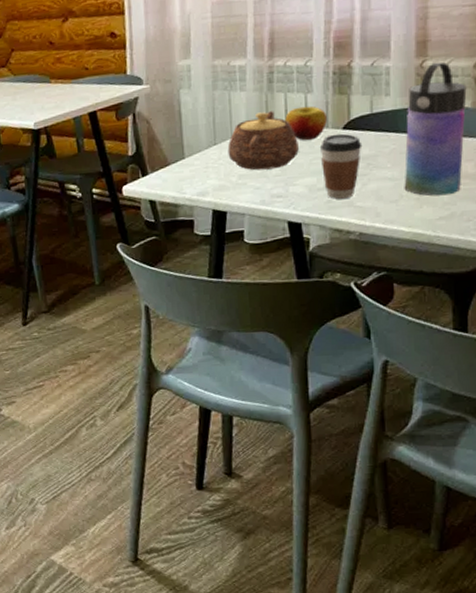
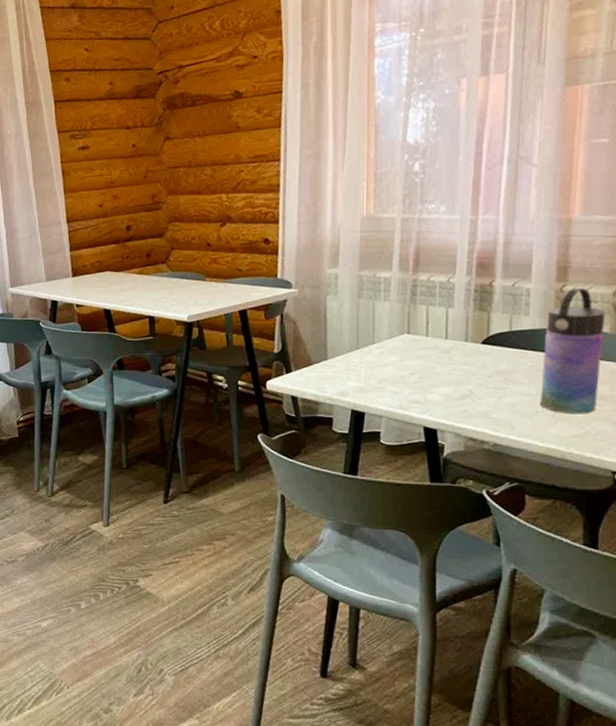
teapot: present [227,111,299,171] -> none [369,322,438,376]
apple: present [285,106,327,141] -> none [426,319,466,352]
coffee cup: present [320,133,363,199] -> none [459,348,500,409]

